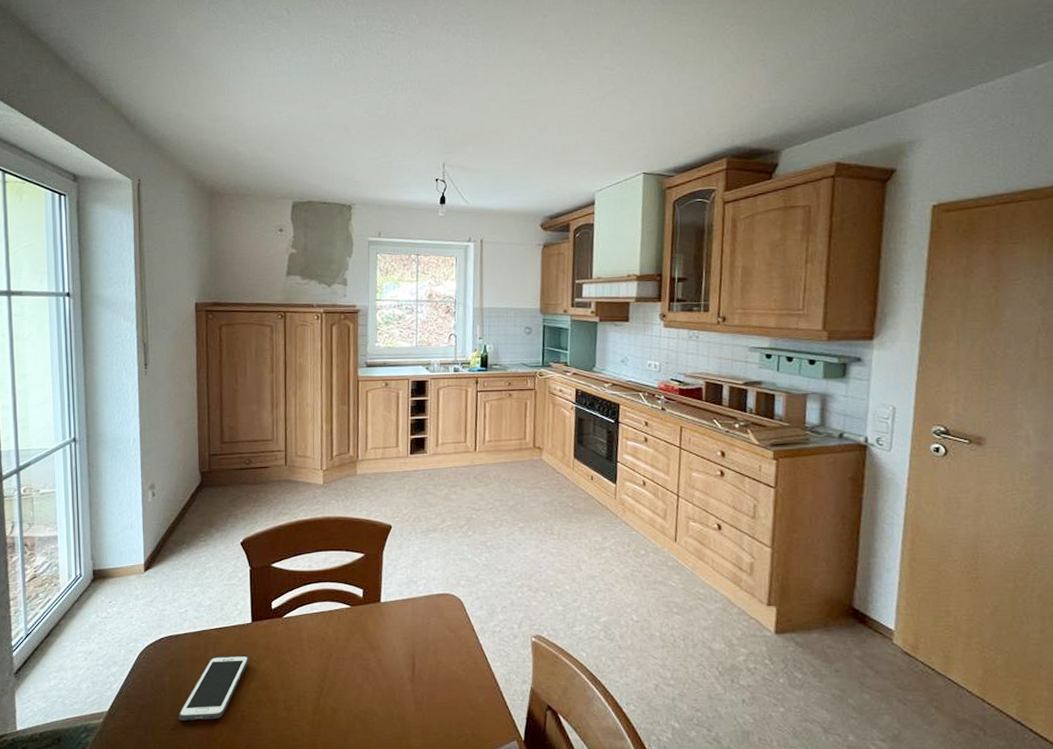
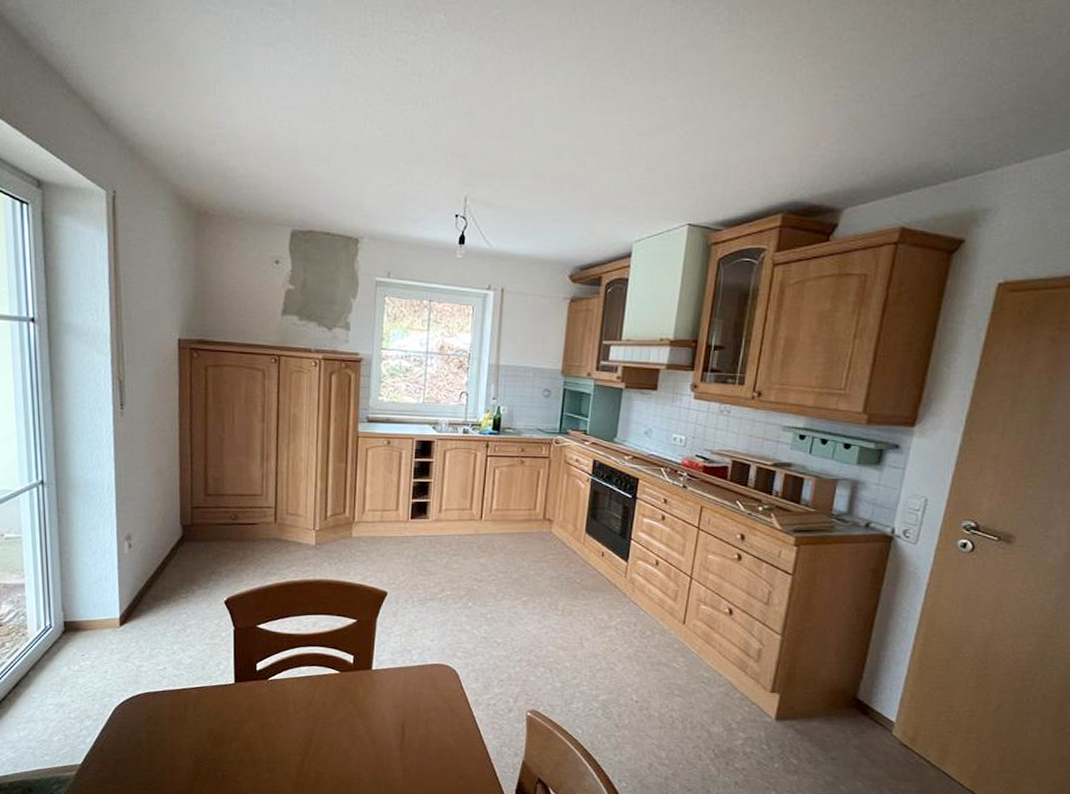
cell phone: present [178,655,249,721] -> none [156,714,231,777]

